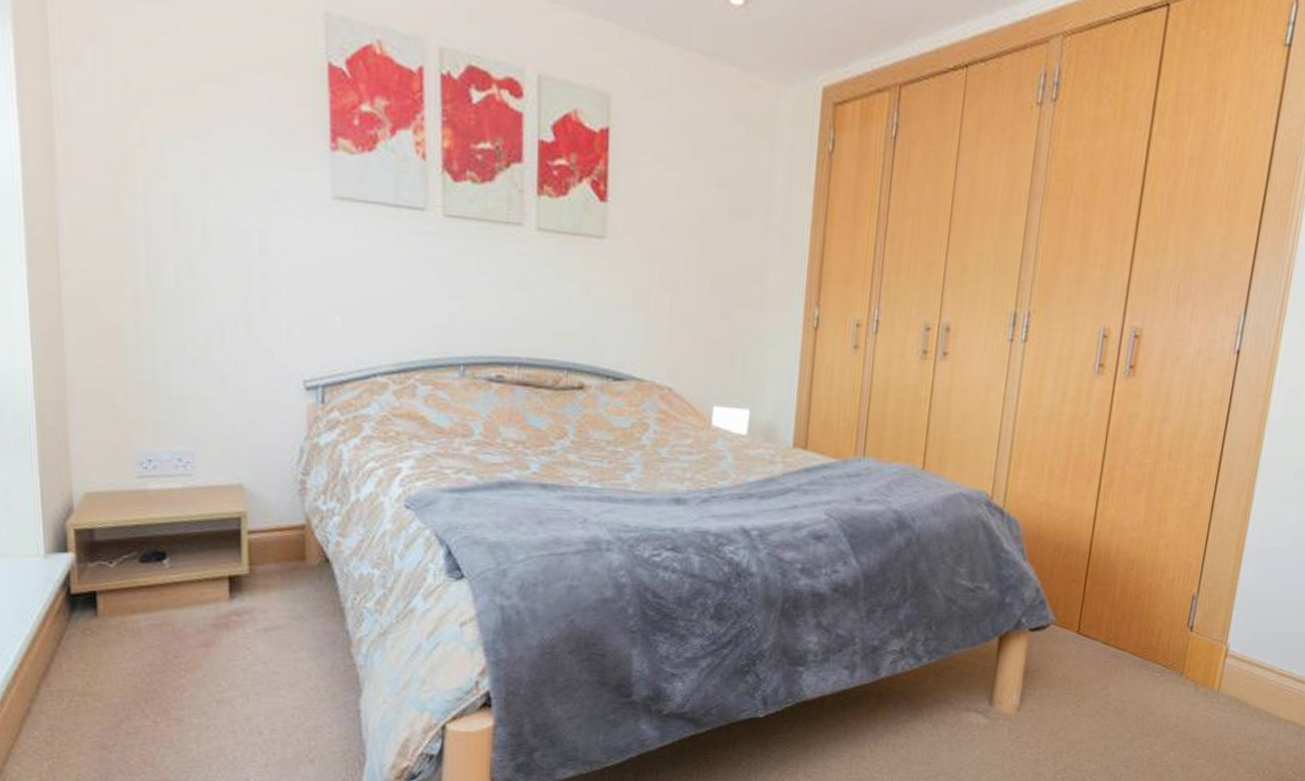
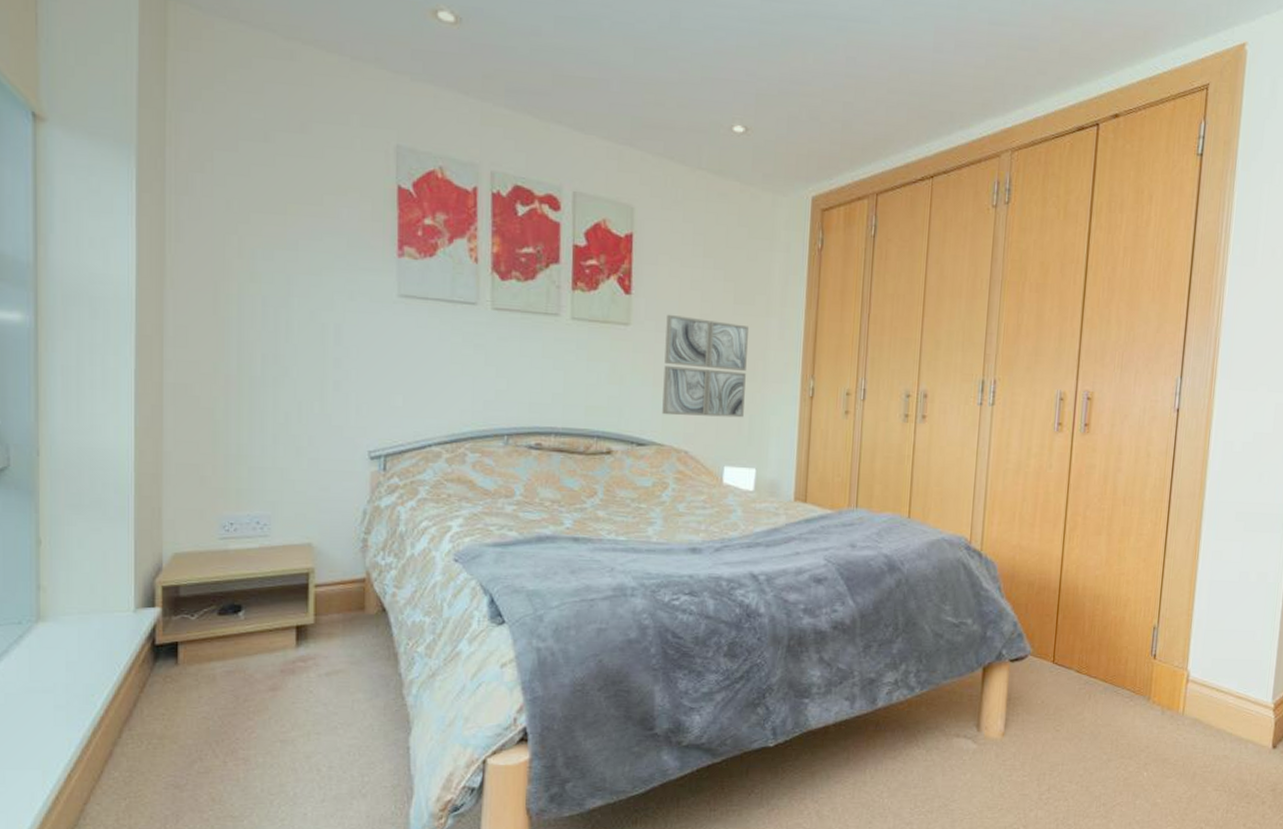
wall art: none [643,226,744,351] -> present [662,314,748,418]

